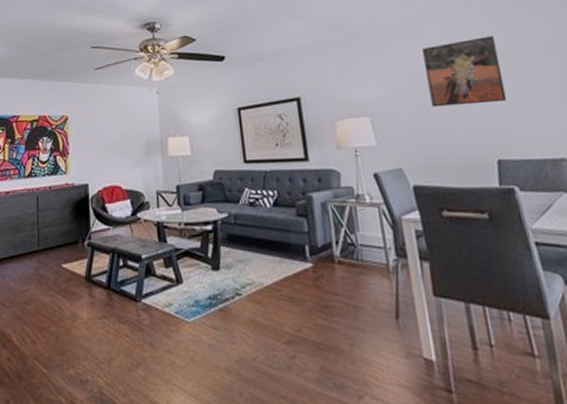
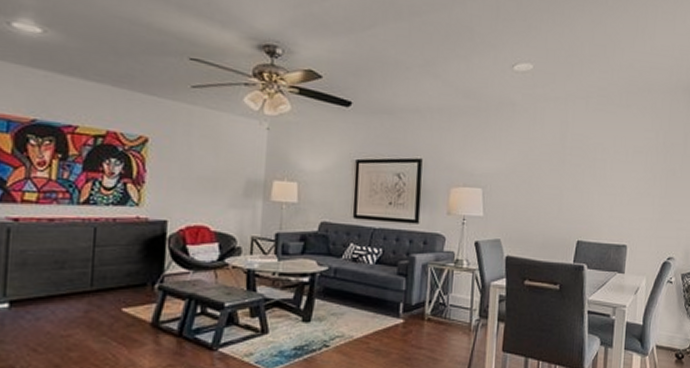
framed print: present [422,36,507,108] -> none [537,130,601,191]

